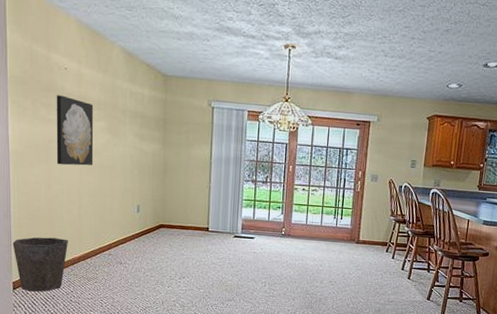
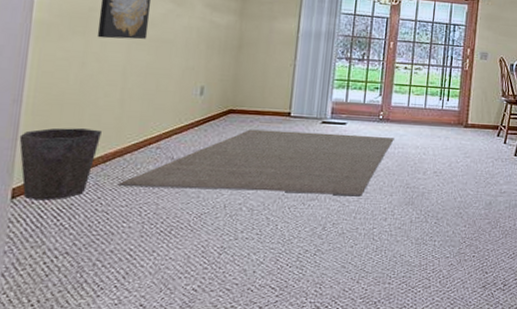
rug: none [84,241,295,299] -> present [117,129,394,197]

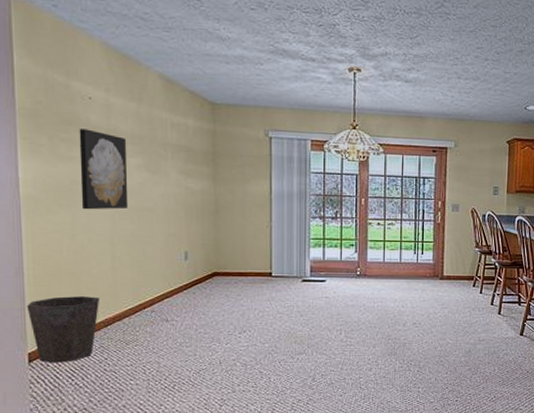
rug: present [117,129,394,197] -> none [121,290,373,349]

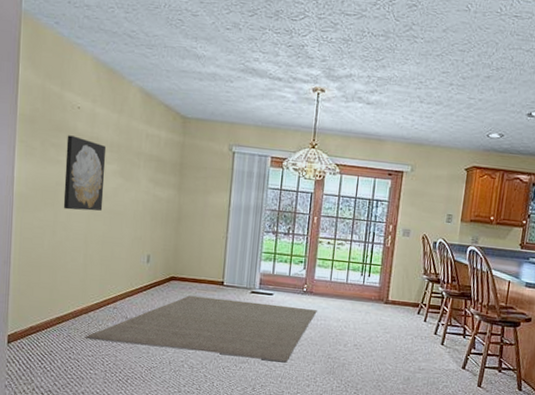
waste bin: present [26,296,101,363] -> none [10,286,72,347]
rug: none [121,290,373,349] -> present [85,295,317,363]

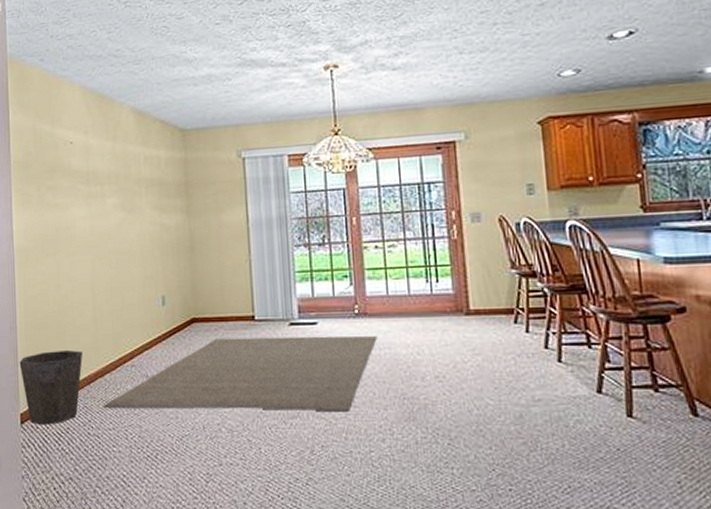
waste bin: none [10,286,72,347] -> present [19,350,83,425]
wall art: present [63,135,106,211] -> none [62,174,107,257]

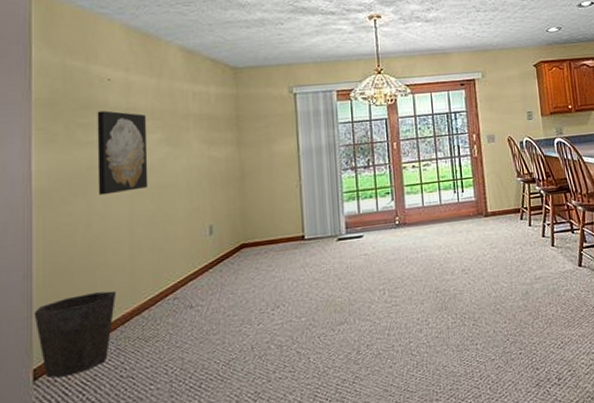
wall art: none [62,174,107,257] -> present [97,110,149,196]
rug: present [103,335,377,412] -> none [139,242,415,347]

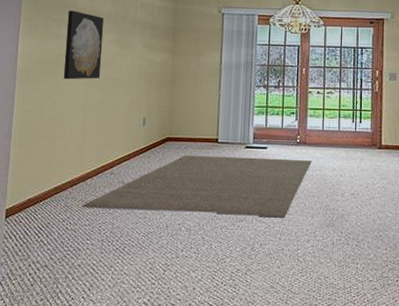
waste bin: present [34,291,117,378] -> none [10,157,70,220]
rug: none [139,242,415,347] -> present [82,155,312,218]

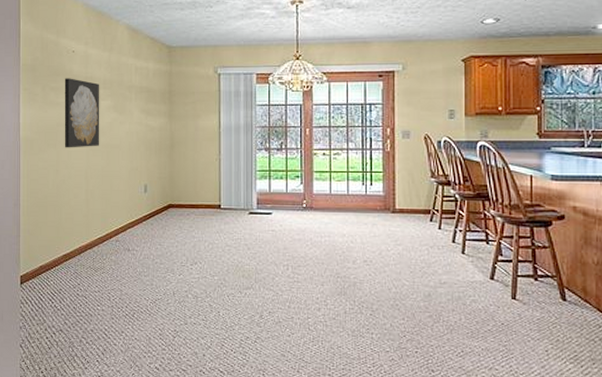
rug: present [82,155,312,218] -> none [91,222,320,286]

